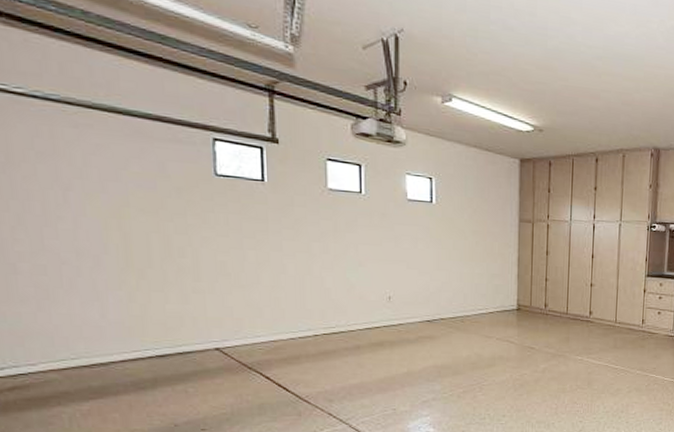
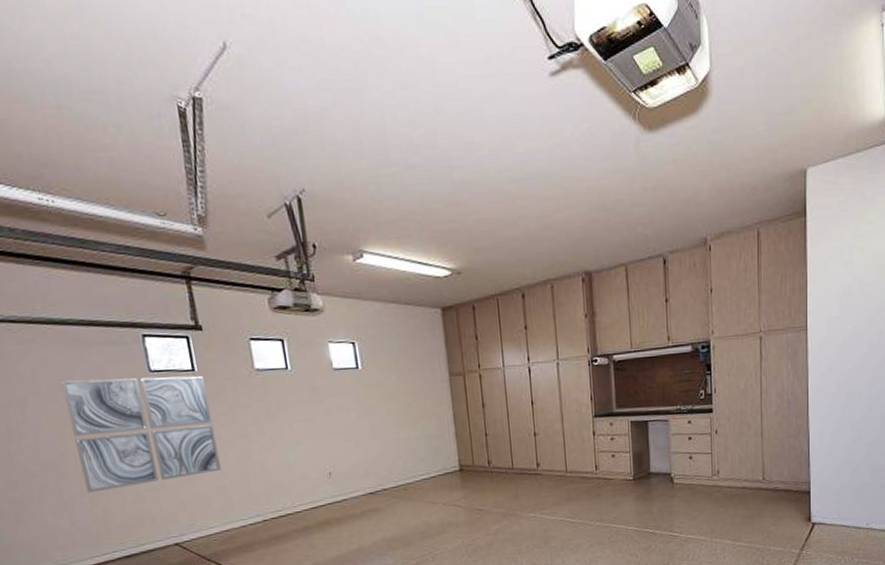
wall art: none [114,170,277,287] -> present [60,375,222,493]

